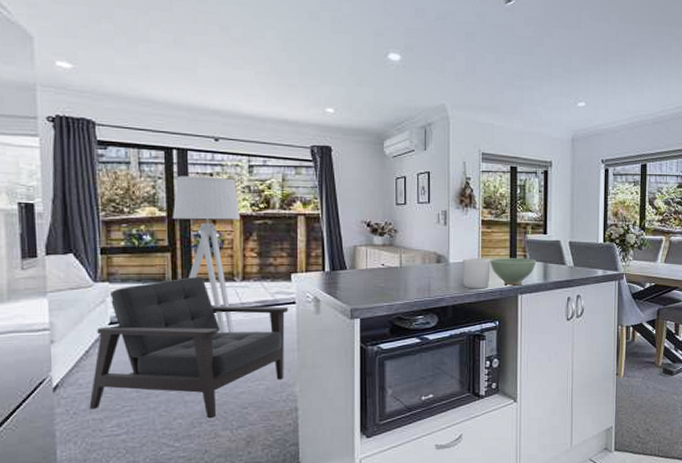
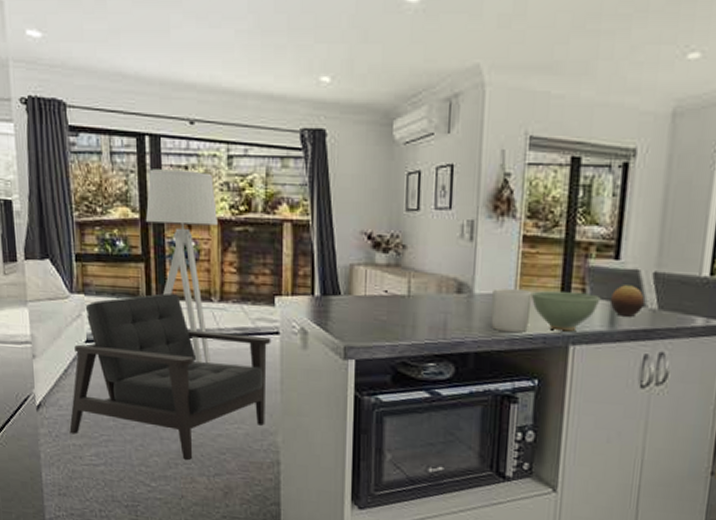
fruit: none [542,251,565,272] -> present [609,285,644,317]

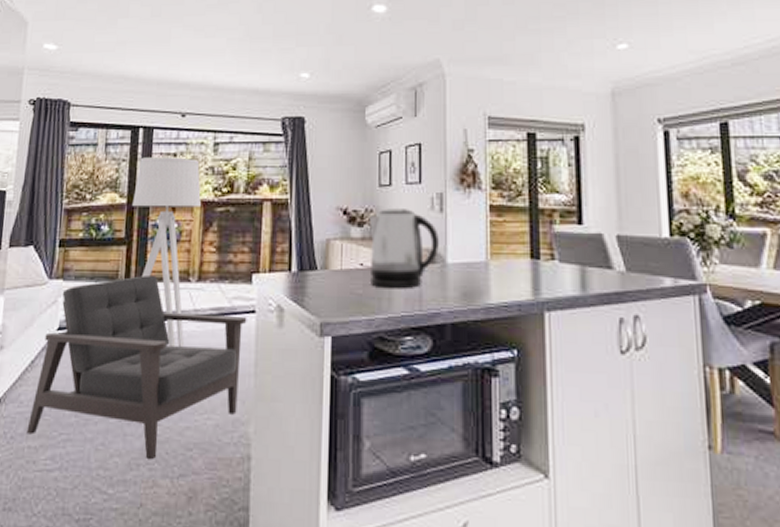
kettle: none [393,233,467,316] -> present [368,207,439,288]
mug: present [491,288,532,333] -> none [465,257,504,302]
bowl: present [530,291,601,332] -> none [502,258,570,298]
fruit: present [609,285,644,317] -> none [578,249,612,280]

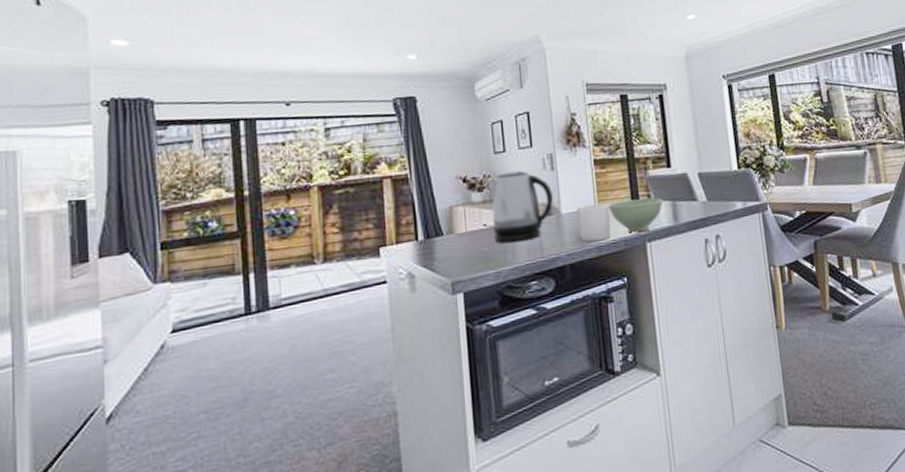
armchair: present [26,276,247,460] -> none [148,264,379,442]
floor lamp: present [131,157,202,348] -> none [240,145,319,329]
mug: none [465,257,504,302] -> present [577,203,611,242]
bowl: none [502,258,570,298] -> present [608,197,663,233]

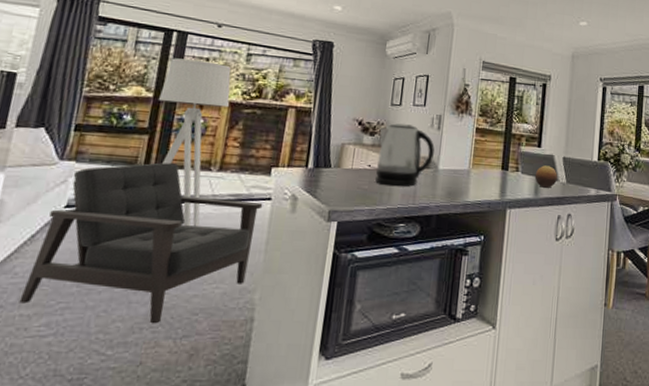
armchair: none [148,264,379,442] -> present [19,162,263,324]
floor lamp: none [240,145,319,329] -> present [158,58,231,228]
mug: present [577,203,611,242] -> none [450,165,481,200]
bowl: present [608,197,663,233] -> none [480,168,529,199]
fruit: none [670,186,696,212] -> present [534,165,557,188]

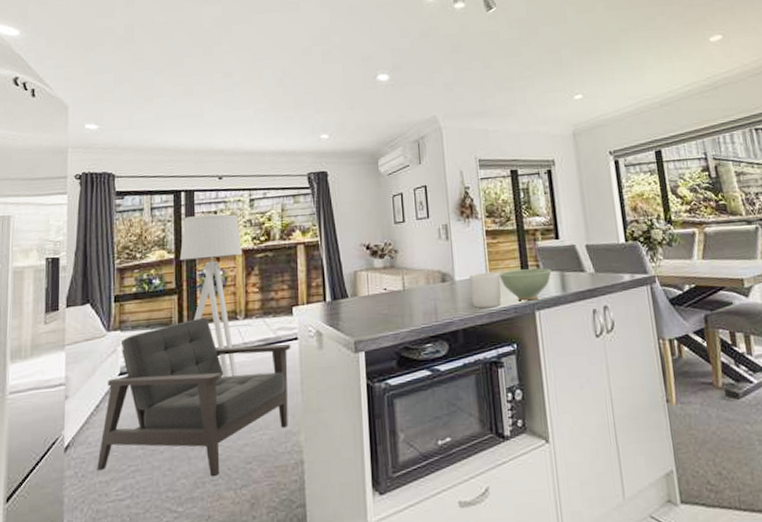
kettle: present [374,123,435,186] -> none [388,239,448,306]
mug: none [450,165,481,200] -> present [469,272,501,309]
bowl: none [480,168,529,199] -> present [498,268,552,301]
fruit: present [534,165,557,188] -> none [558,257,584,282]

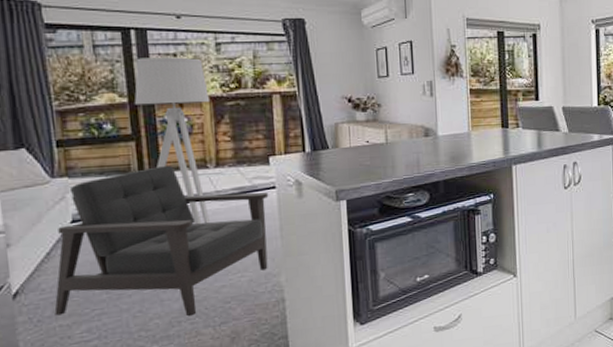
mug: present [469,272,501,309] -> none [452,129,482,162]
bowl: present [498,268,552,301] -> none [480,126,530,156]

